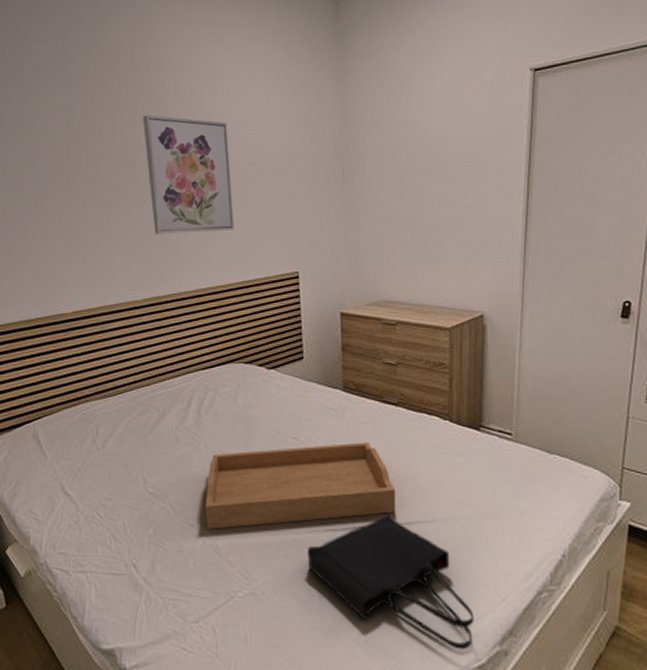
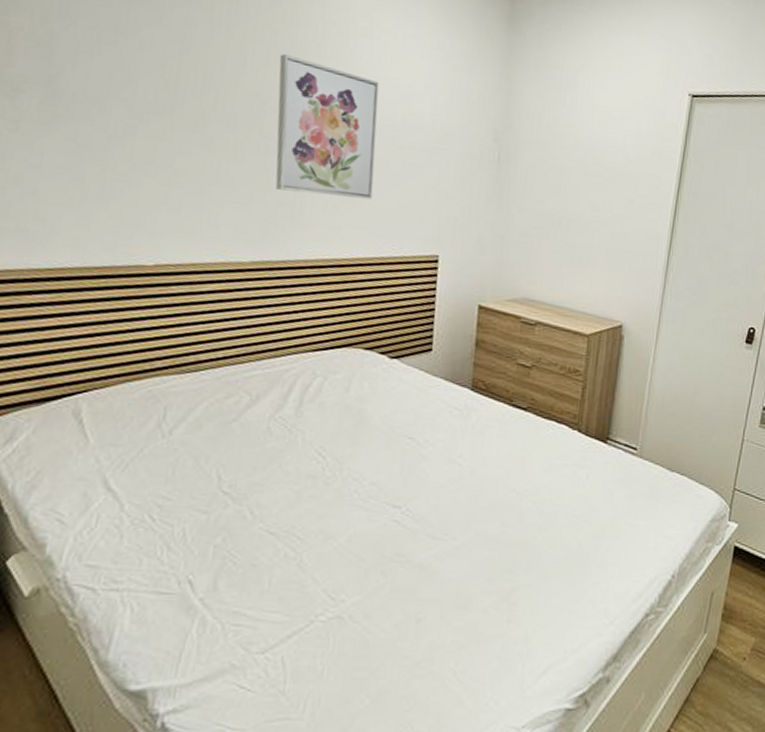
serving tray: present [205,442,396,529] -> none [291,447,515,540]
tote bag: present [307,514,474,650] -> none [408,528,581,678]

